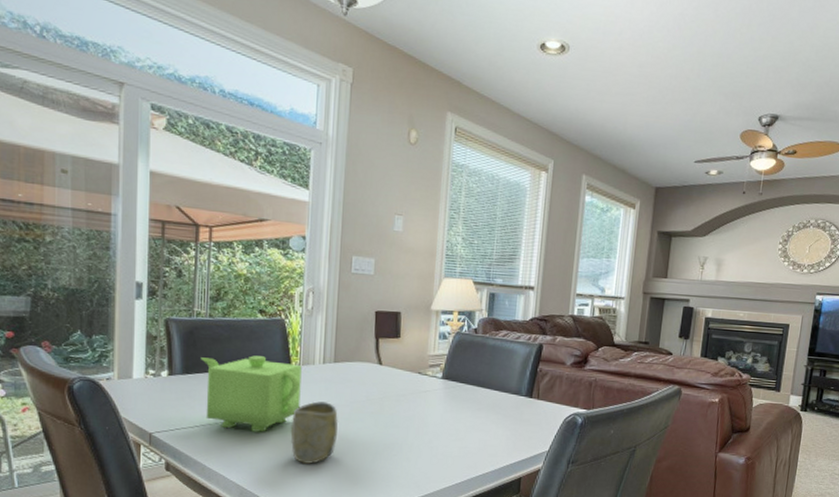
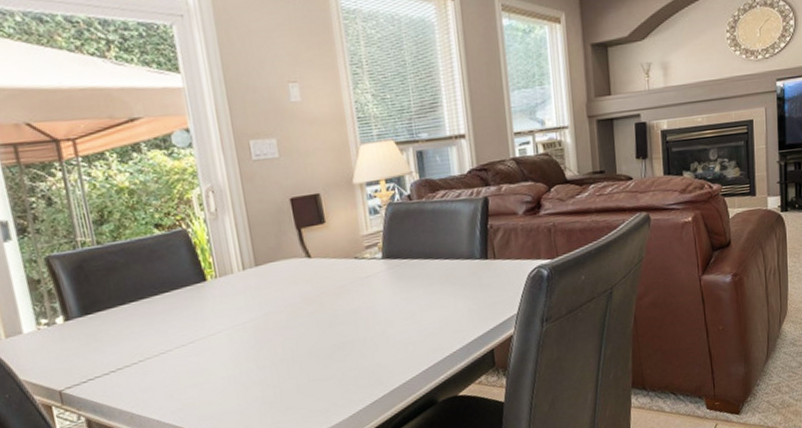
teapot: present [200,355,302,432] -> none [98,276,228,368]
cup: present [290,401,338,464] -> none [220,312,278,387]

